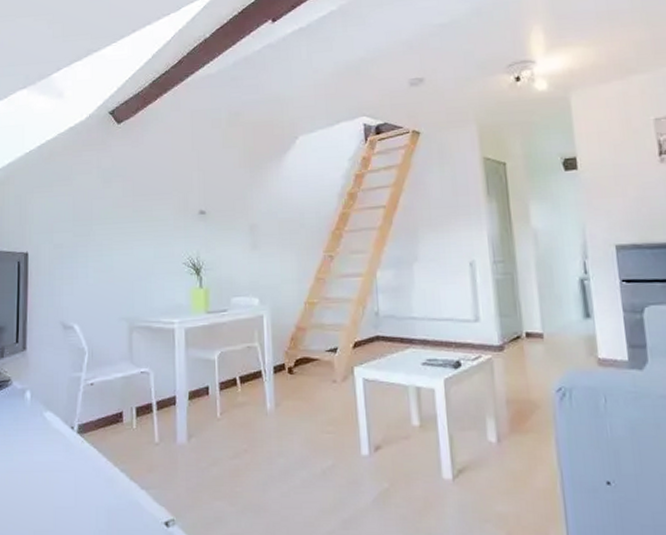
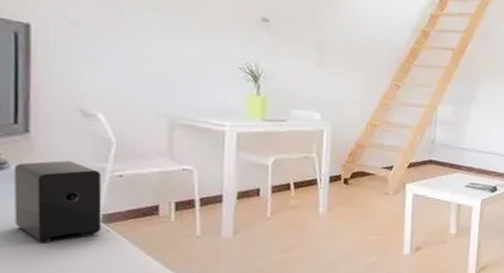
speaker: none [15,373,78,456] -> present [14,160,102,242]

